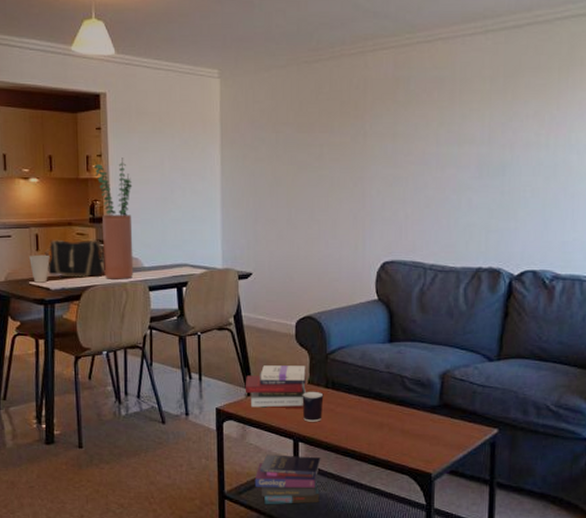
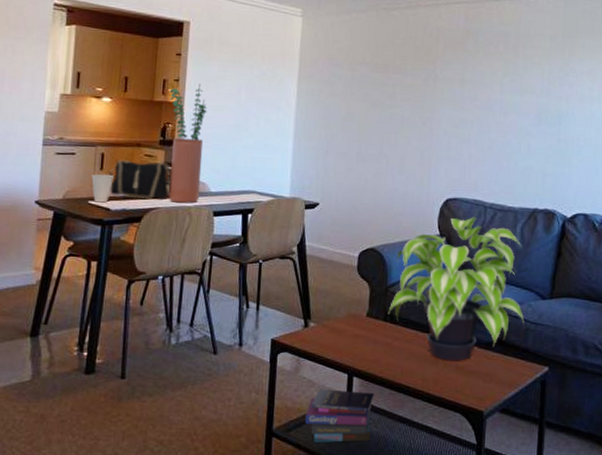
books: present [245,365,306,408] -> none [302,296,366,341]
mug: present [302,391,324,422] -> none [359,324,382,356]
plant: none [329,280,471,426] -> present [388,217,524,362]

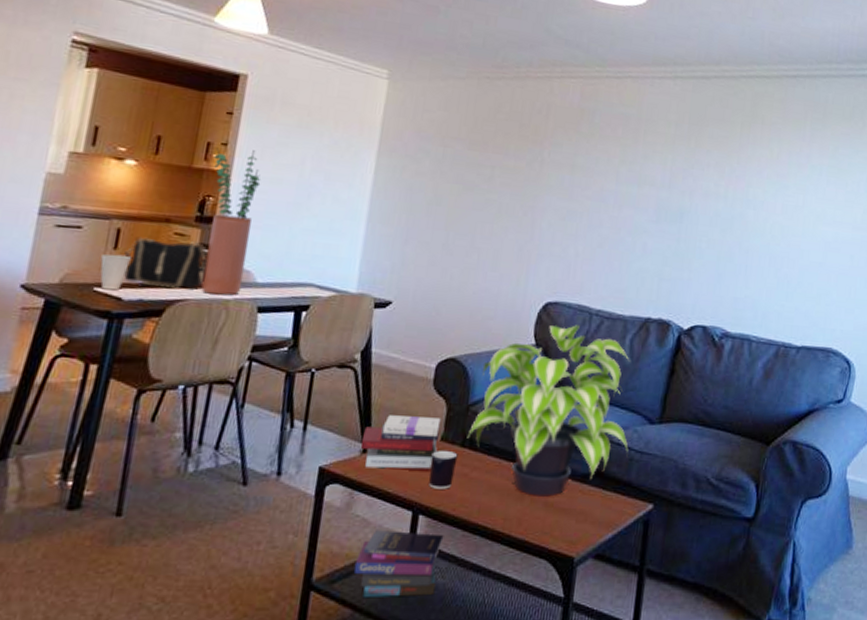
books: none [302,296,366,341] -> present [360,415,441,471]
mug: none [359,324,382,356] -> present [429,449,458,489]

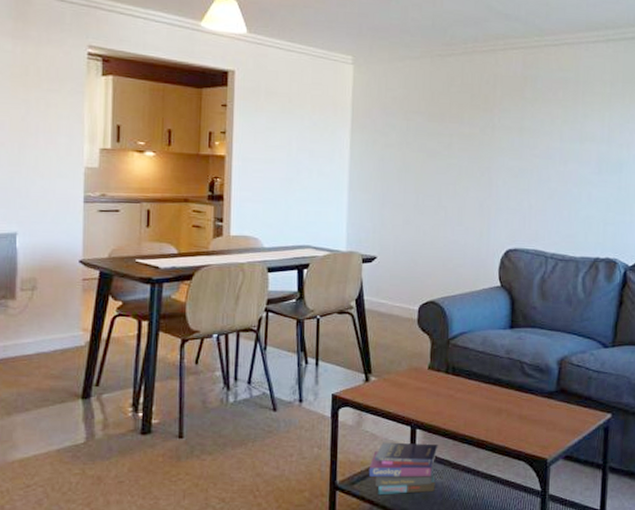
cup: present [100,253,131,291] -> none [138,231,161,261]
handbag: present [124,237,208,289] -> none [155,215,222,257]
vase: present [201,147,261,296] -> none [216,135,257,260]
books: present [360,415,441,471] -> none [363,350,427,394]
mug: present [429,449,458,489] -> none [421,376,444,408]
plant: present [467,325,629,498] -> none [450,267,587,412]

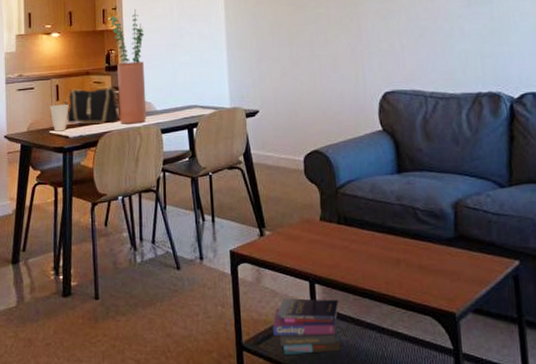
cup: none [138,231,161,261] -> present [50,104,69,132]
handbag: none [155,215,222,257] -> present [64,85,120,125]
vase: none [216,135,257,260] -> present [109,9,147,124]

